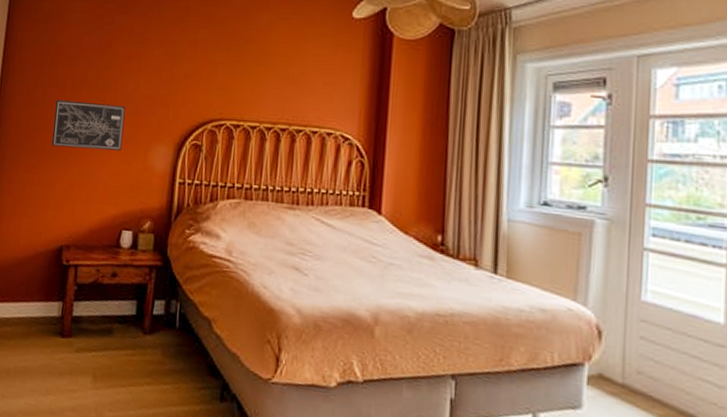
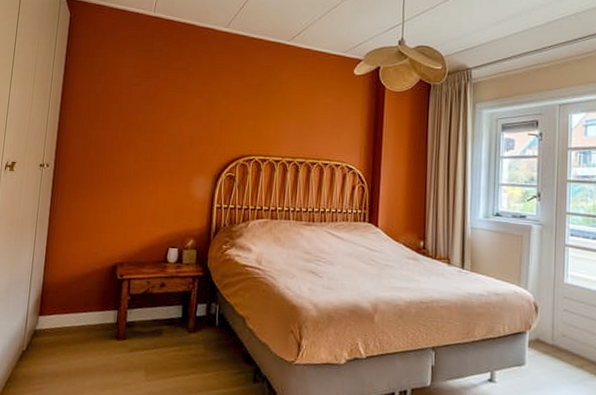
wall art: present [51,99,126,151] -> none [105,140,170,182]

